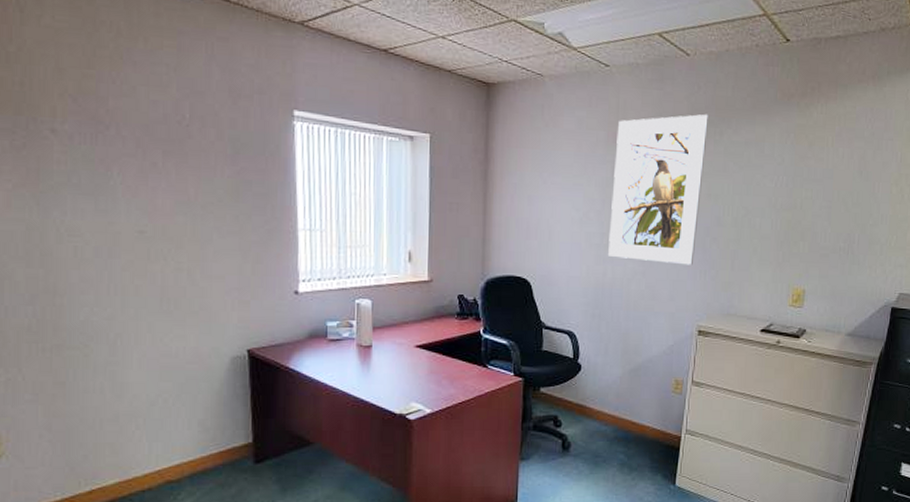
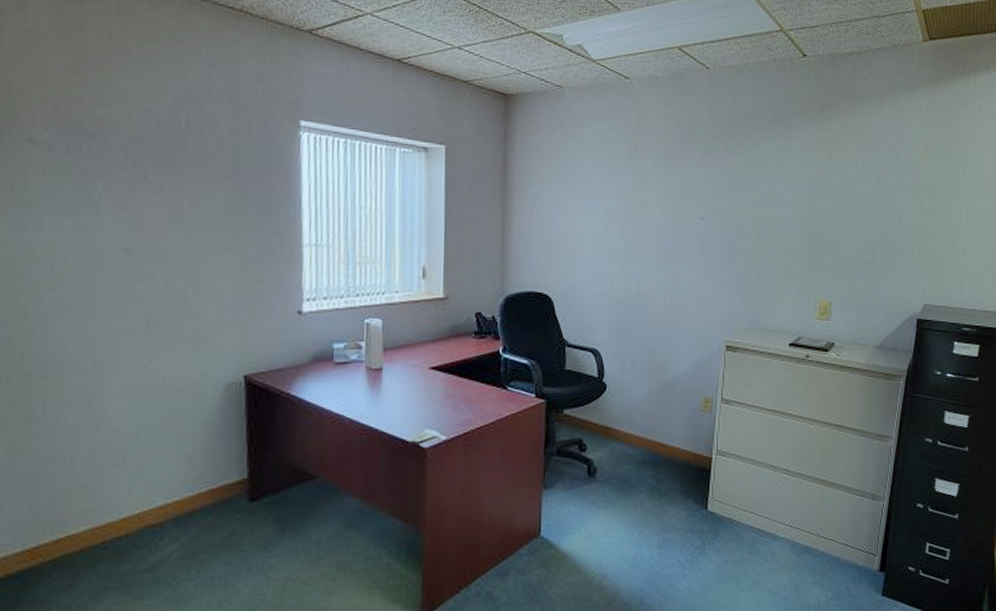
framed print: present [608,114,708,265] -> none [632,126,730,279]

